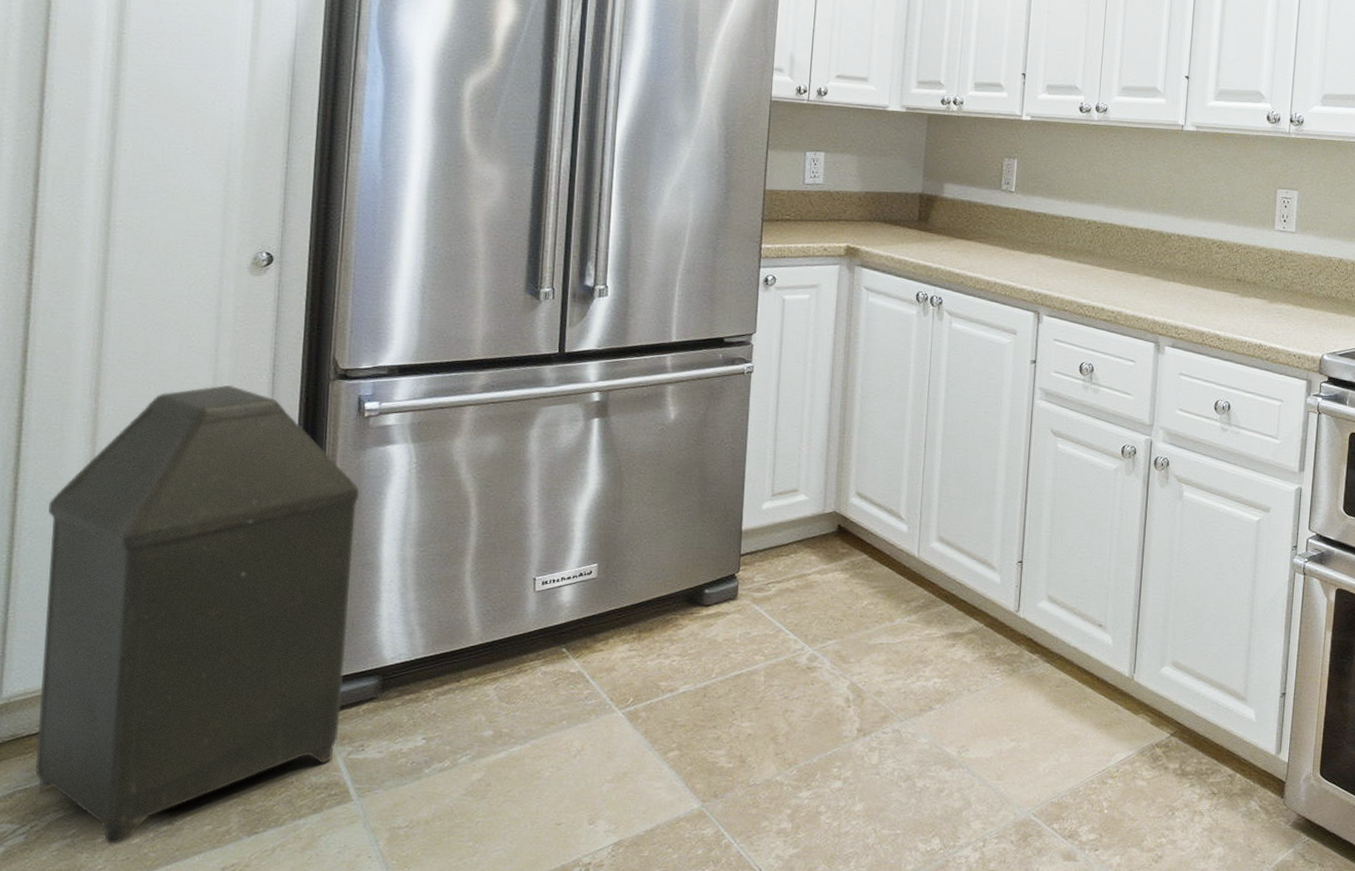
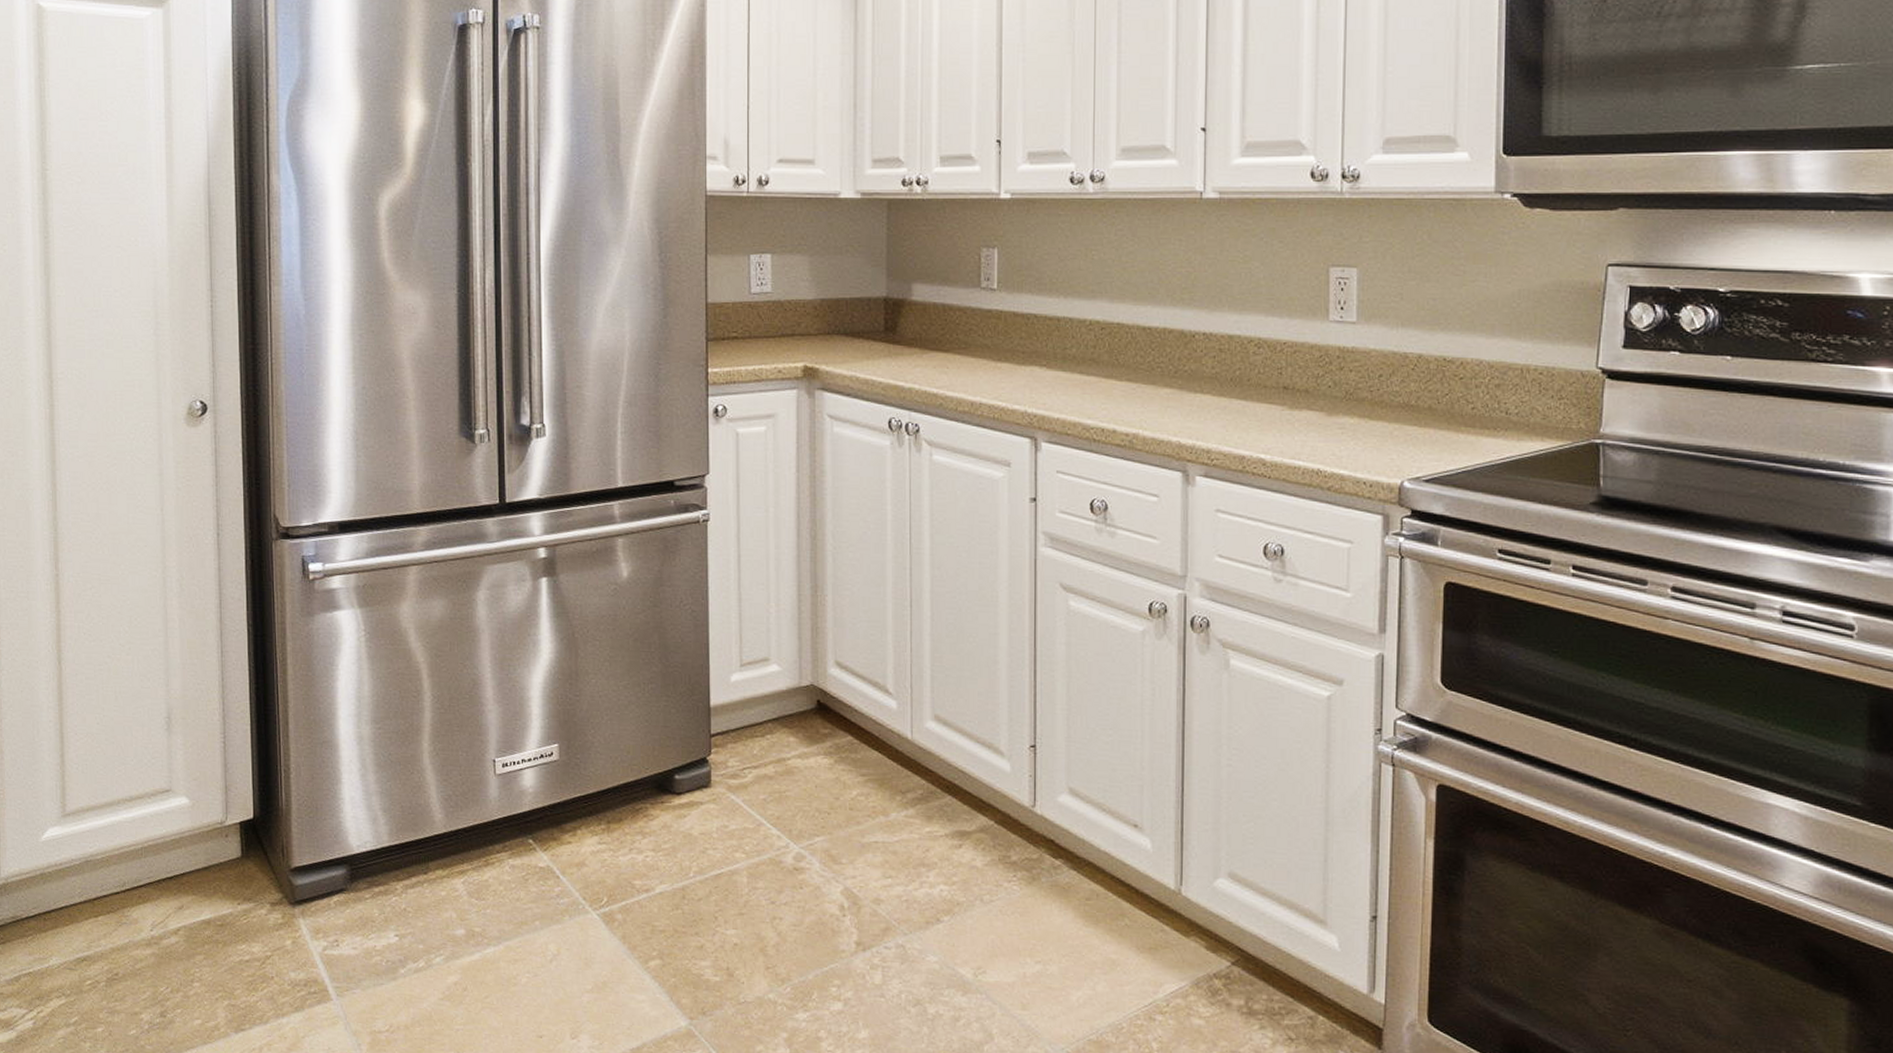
trash can: present [34,385,360,844] -> none [24,547,313,1034]

